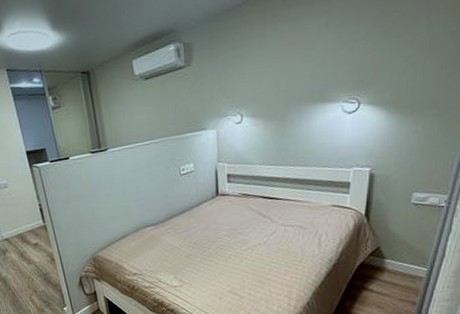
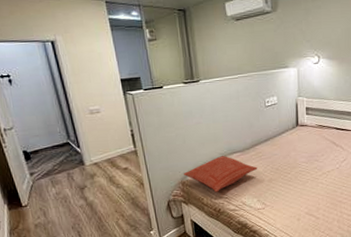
pillow: none [95,230,174,269] -> present [184,156,258,193]

